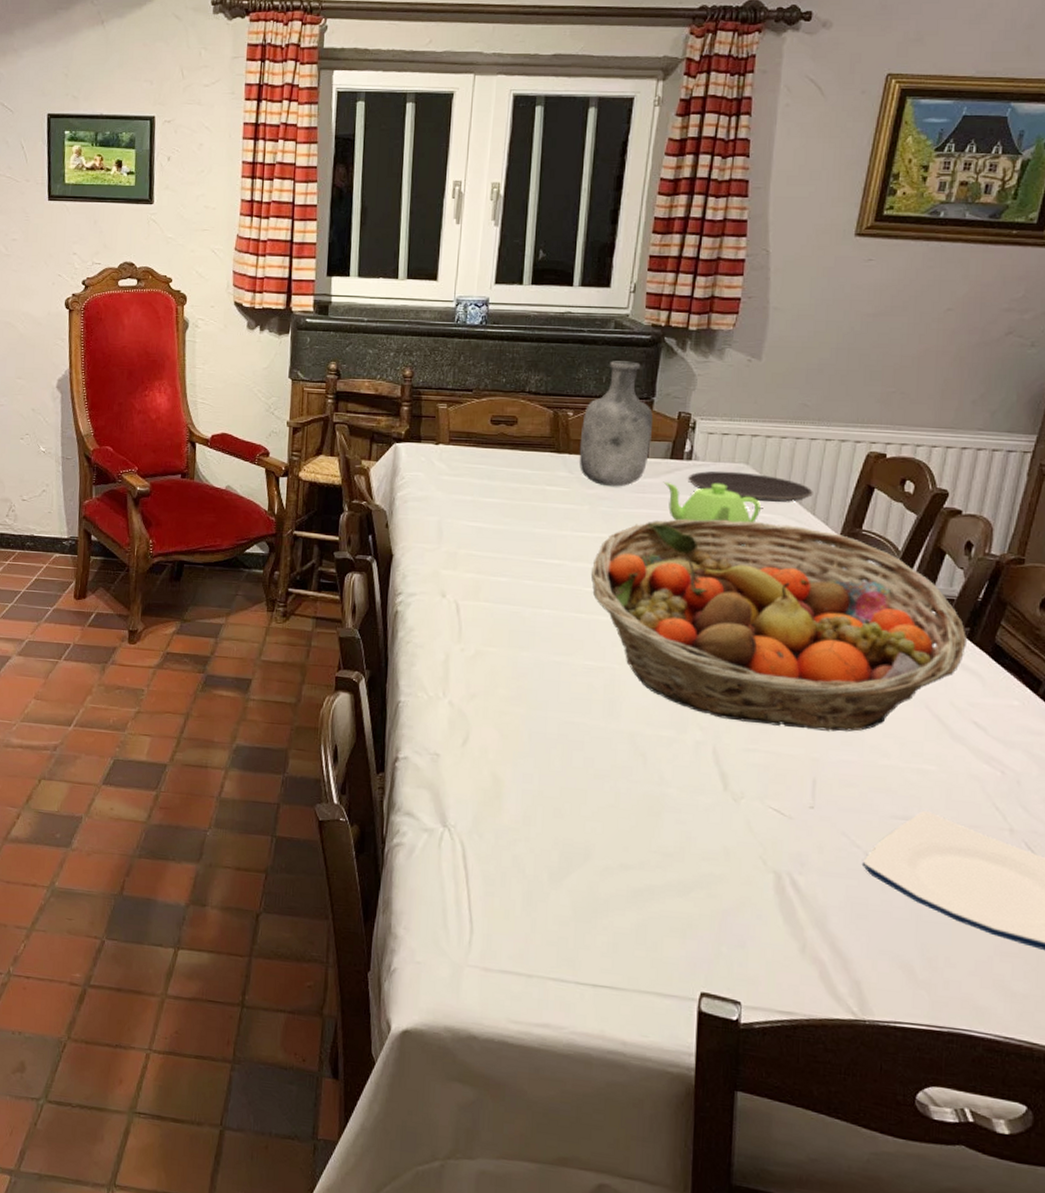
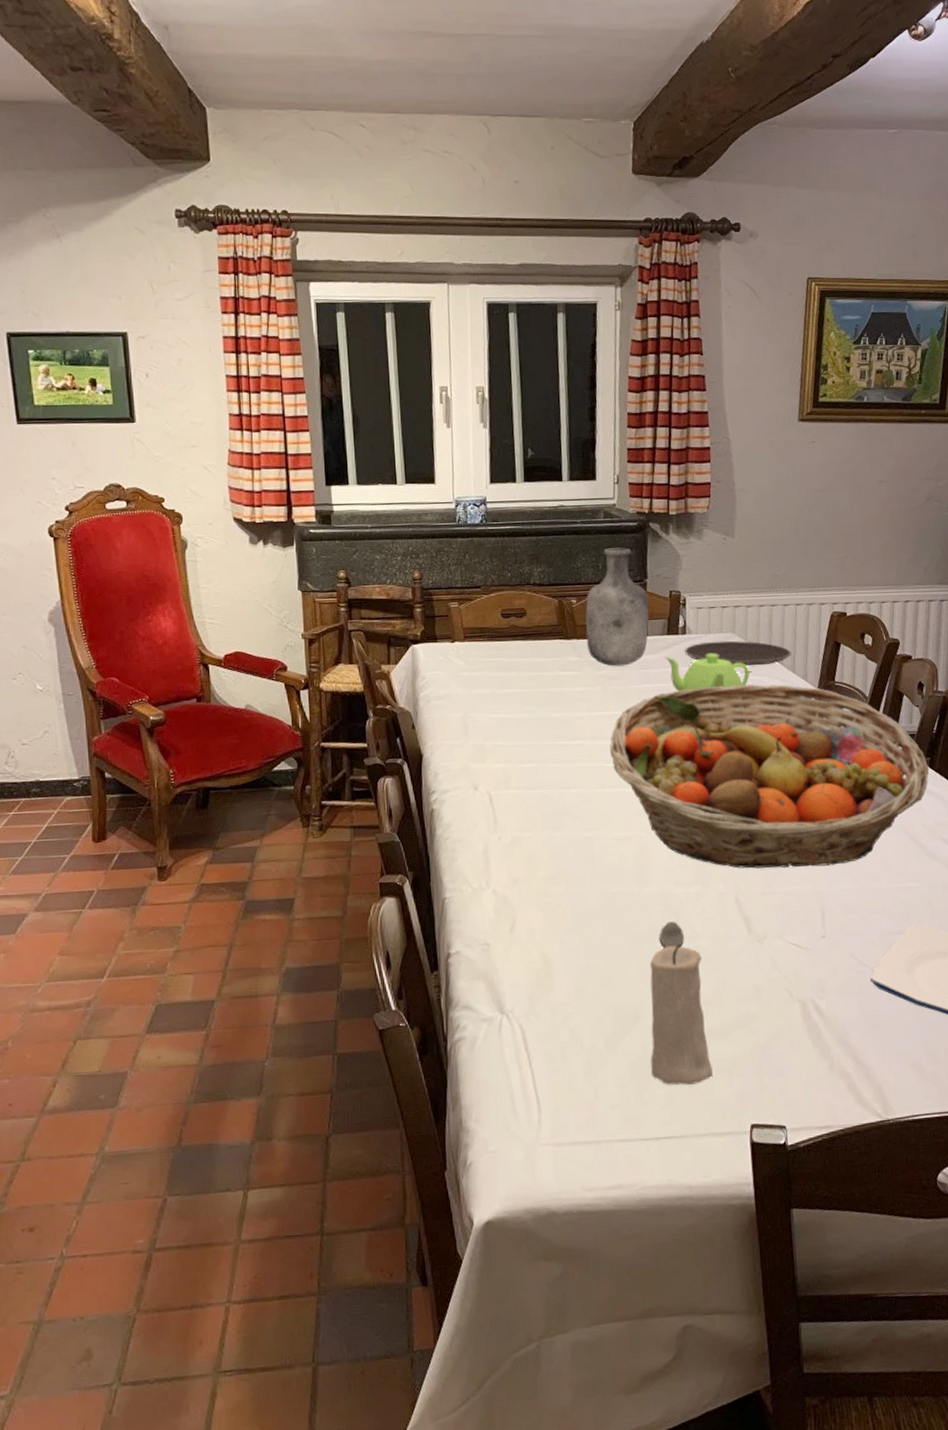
candle: none [596,787,667,938] -> present [649,943,713,1085]
spoon: none [621,762,649,791] -> present [659,921,684,948]

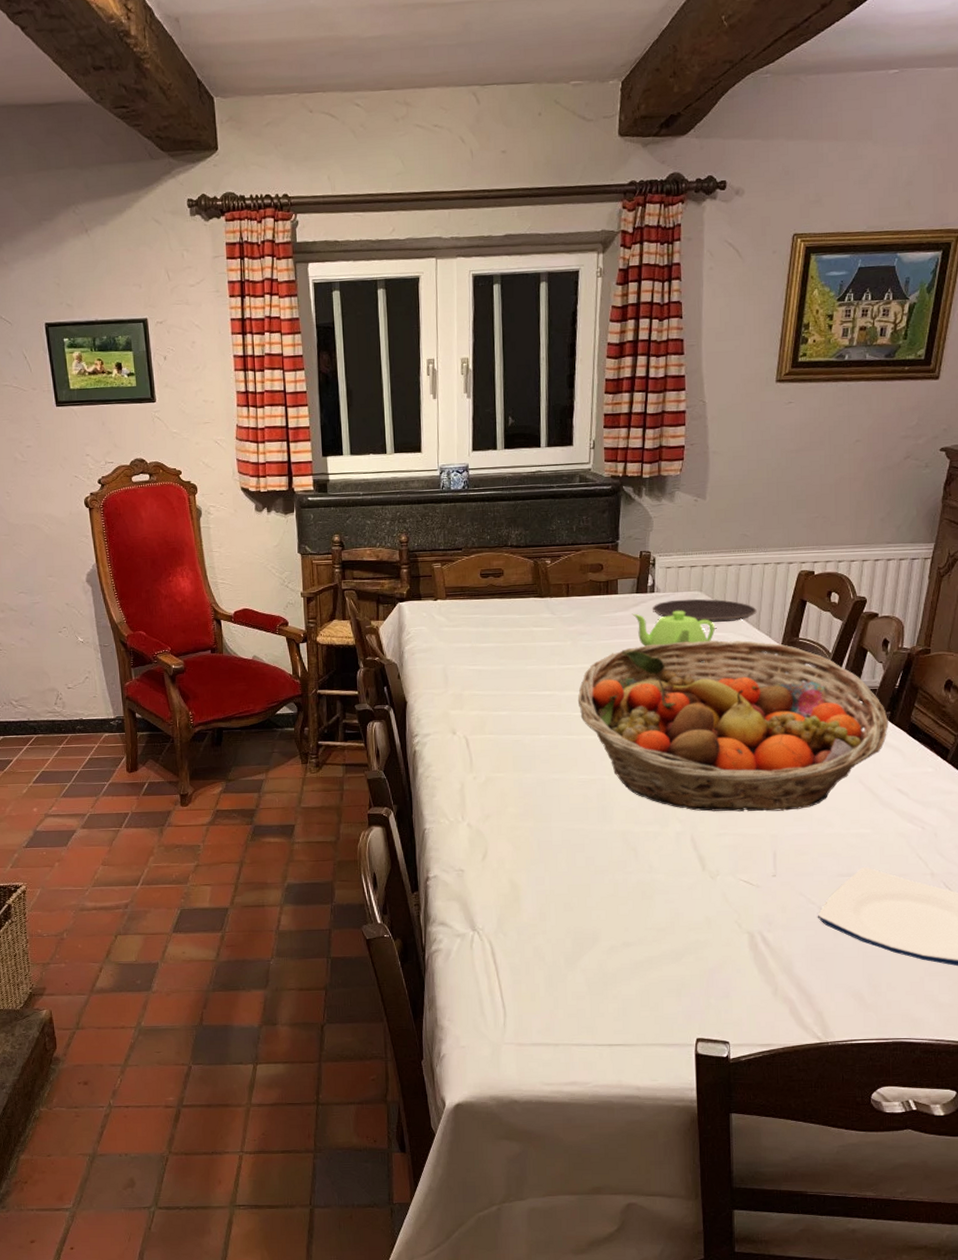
vase: present [585,547,649,666] -> none [558,510,620,623]
candle: present [649,943,713,1085] -> none [606,876,663,1001]
spoon: present [659,921,684,948] -> none [618,856,641,880]

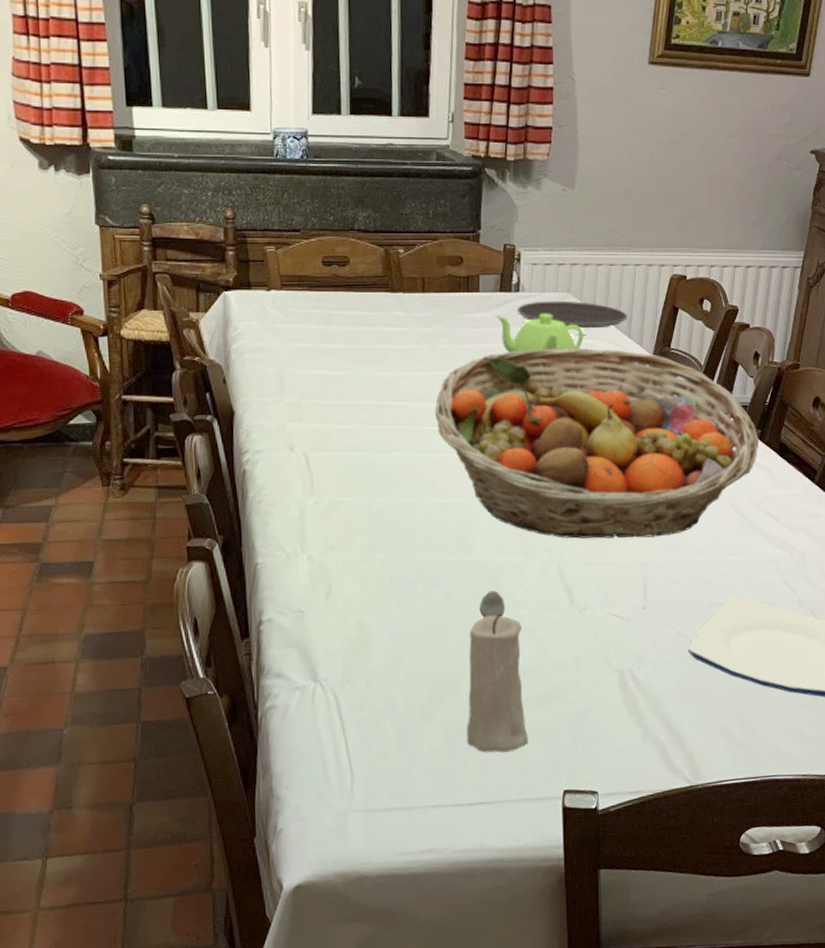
candle: none [606,876,663,1001] -> present [467,613,528,753]
spoon: none [618,856,641,880] -> present [479,590,505,617]

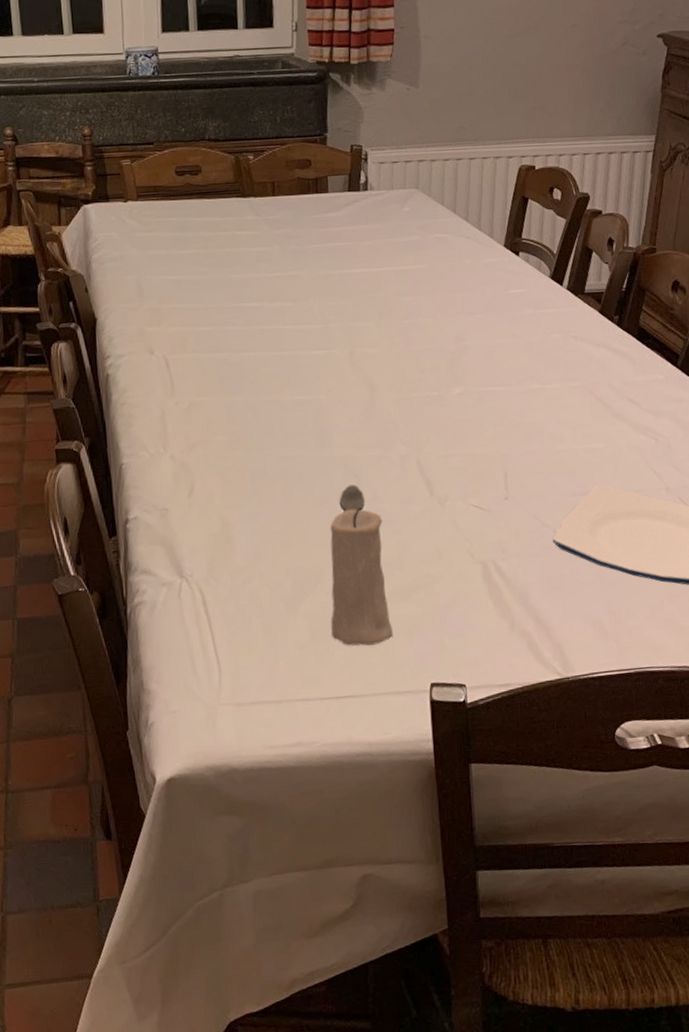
fruit basket: present [434,347,760,539] -> none [288,241,618,431]
teapot: present [495,314,584,353] -> none [344,210,434,251]
plate: present [516,300,628,329] -> none [365,197,477,223]

